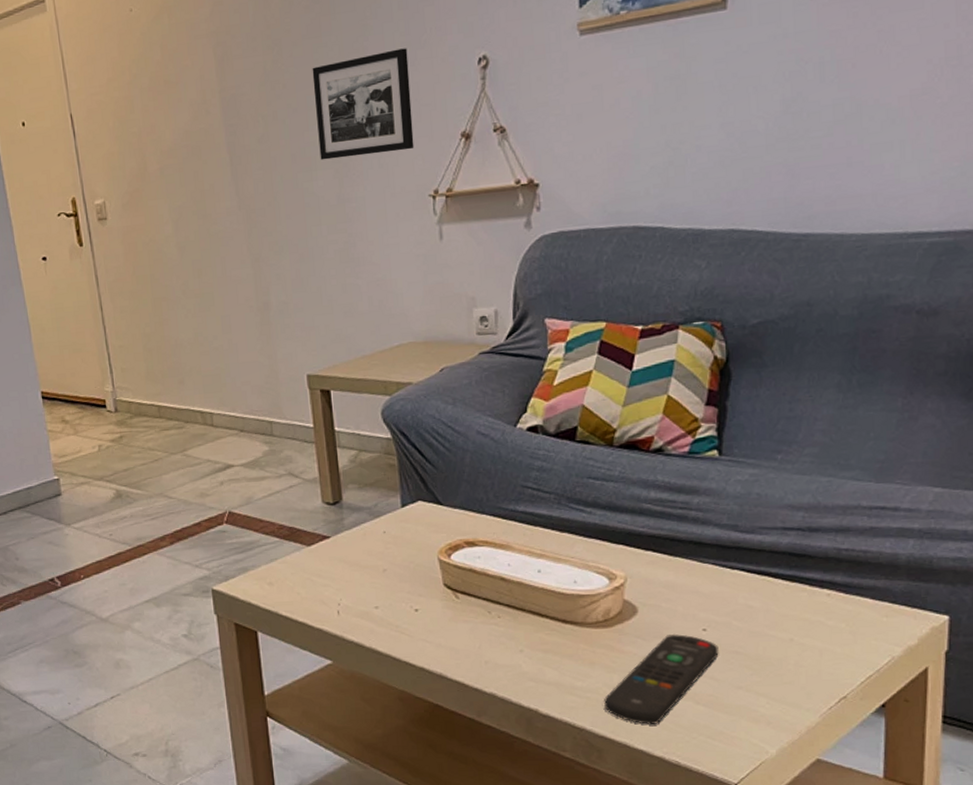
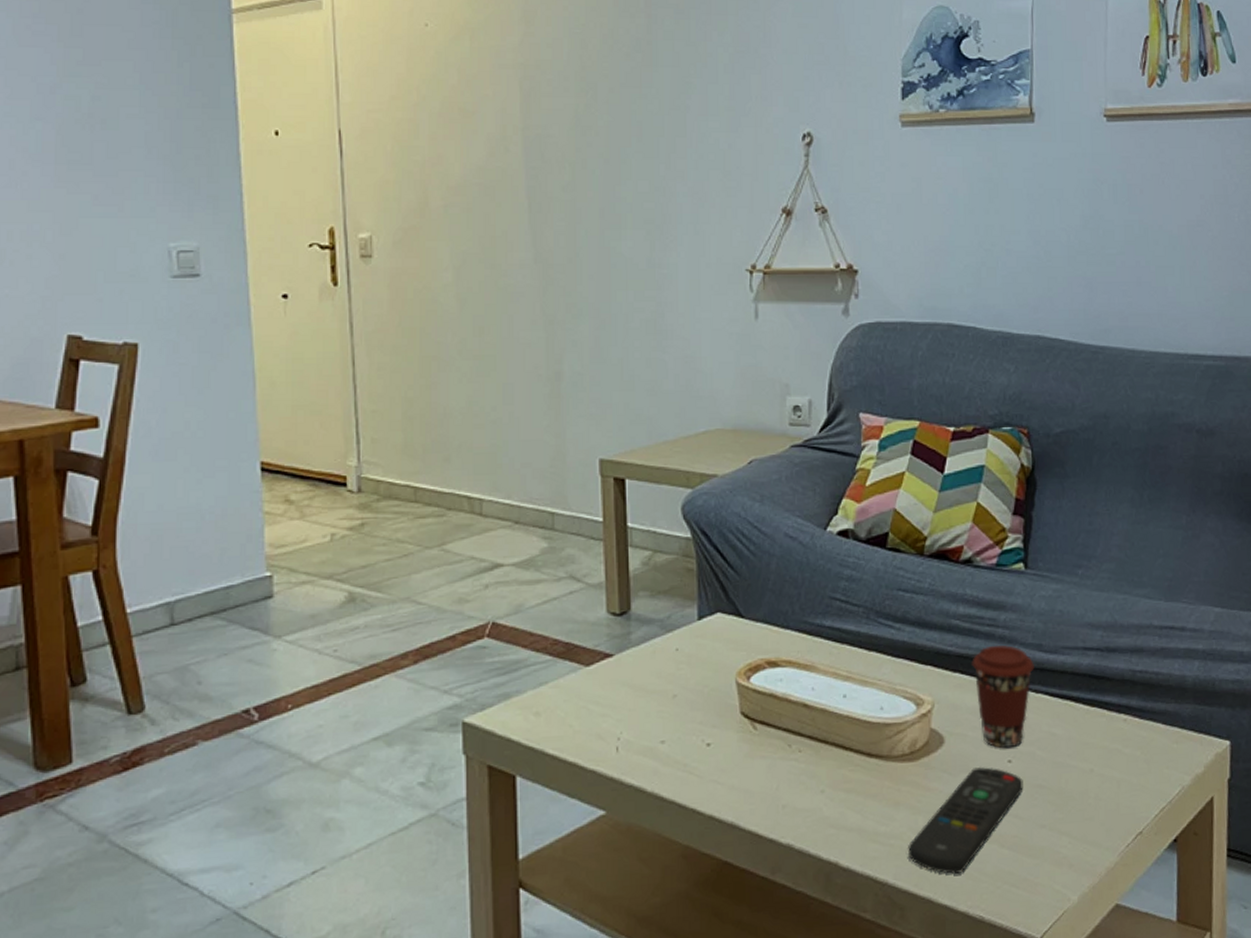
picture frame: present [312,48,414,161] -> none [628,112,733,219]
coffee cup: none [664,526,730,619] -> present [972,645,1034,749]

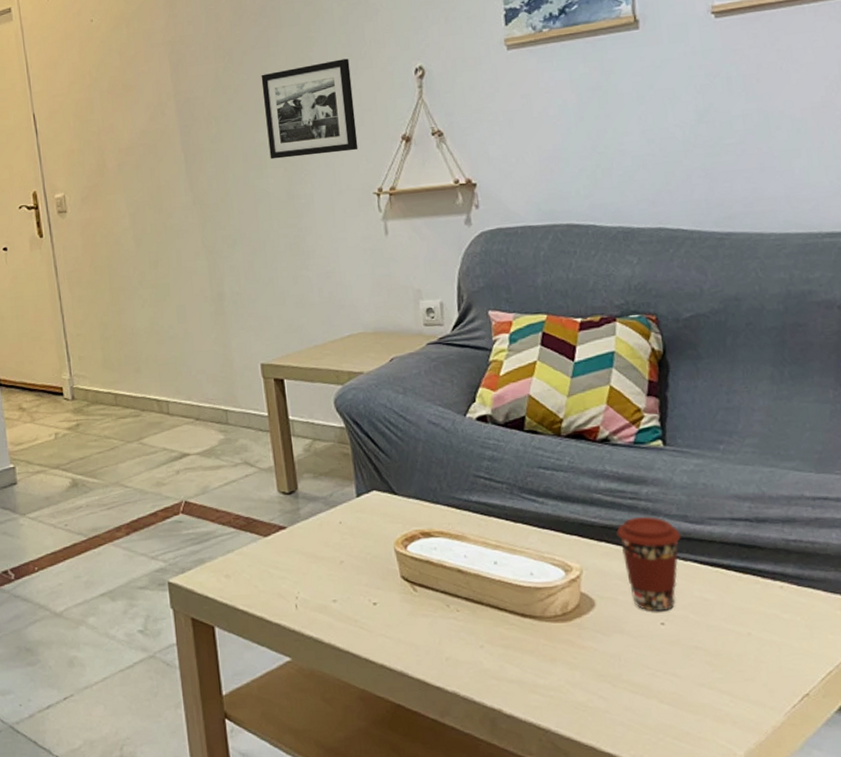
picture frame: none [628,112,733,219] -> present [261,58,358,160]
remote control: present [907,766,1024,874] -> none [567,627,679,725]

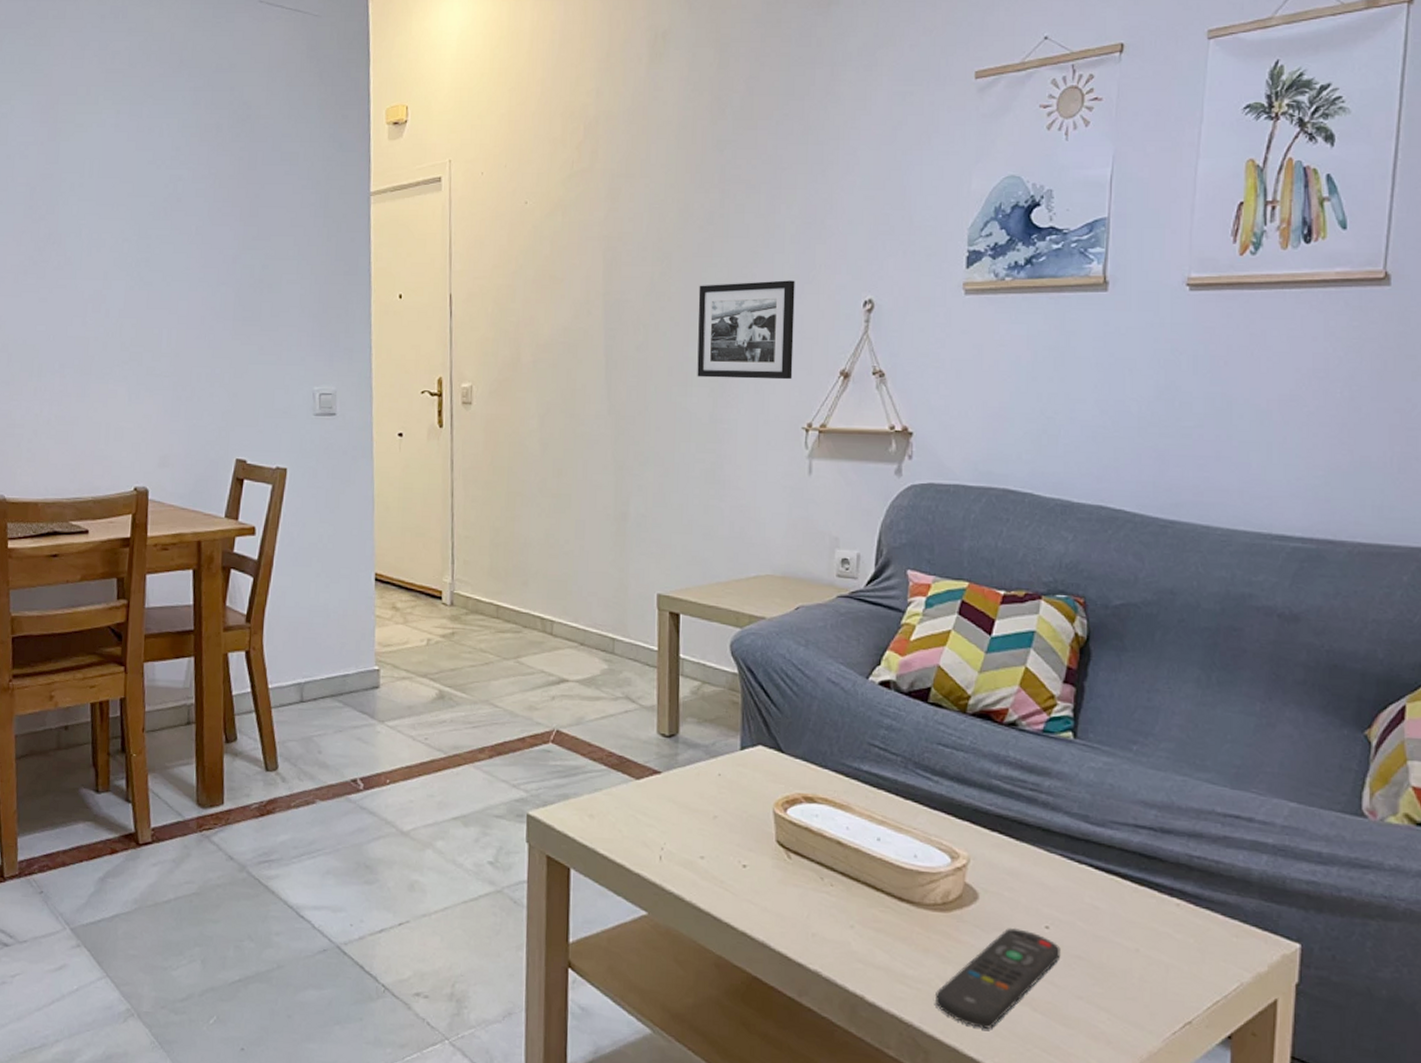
remote control: none [567,627,679,725] -> present [934,927,1061,1029]
coffee cup: present [616,516,681,612] -> none [1011,810,1079,915]

